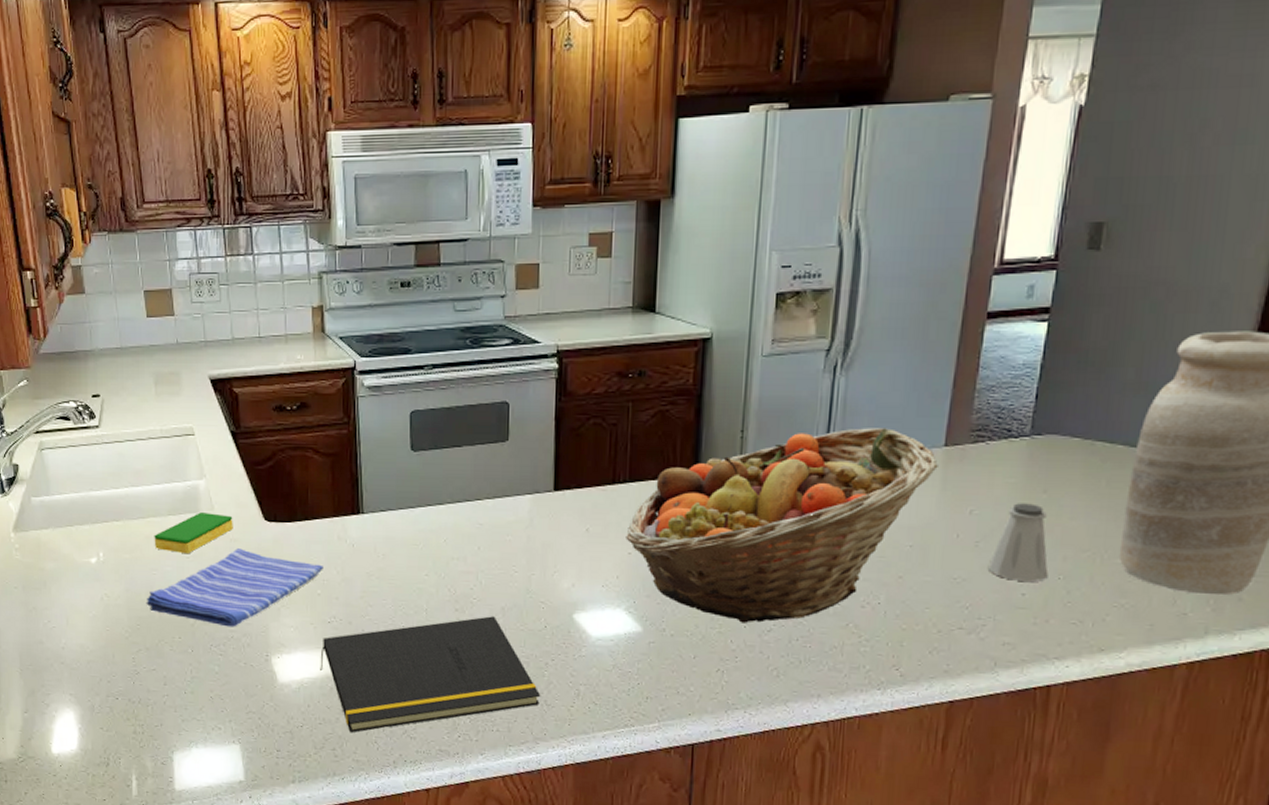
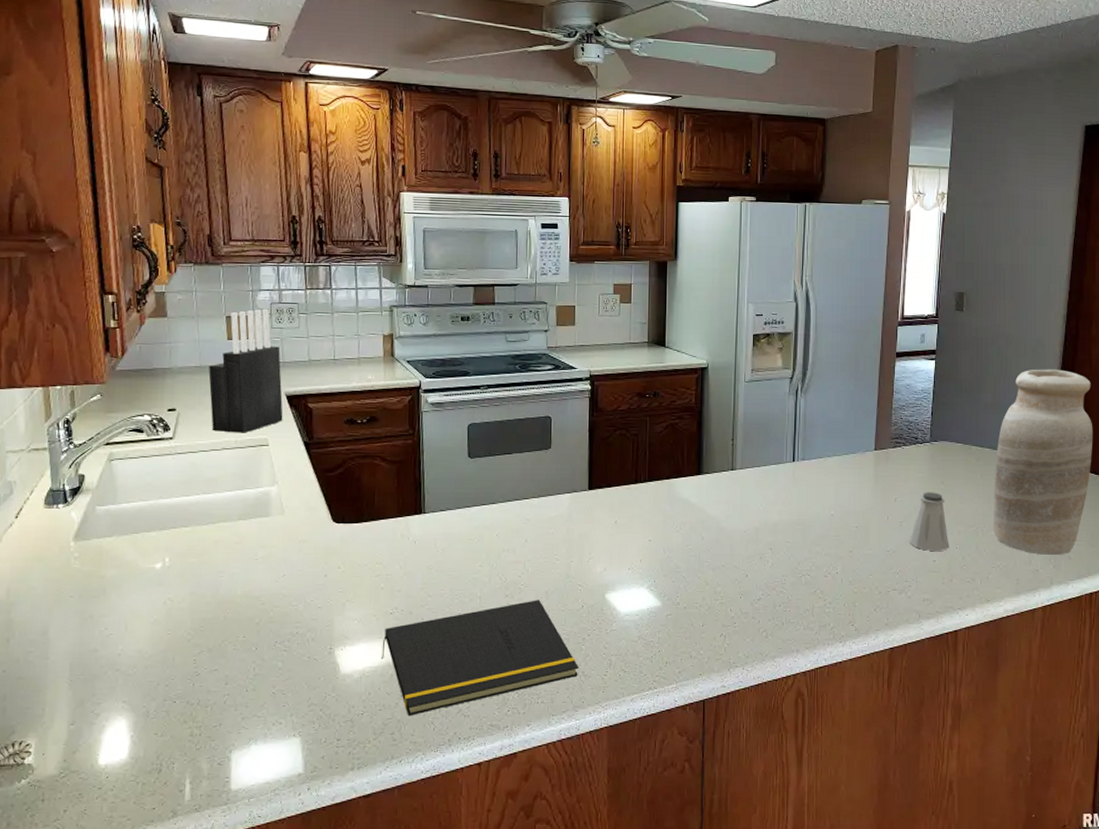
knife block: none [130,280,208,421] -> present [208,308,283,433]
dish towel: present [146,548,323,627] -> none [211,549,387,623]
dish sponge: present [154,512,233,554] -> none [223,517,303,556]
fruit basket: present [626,428,938,623] -> none [646,437,871,594]

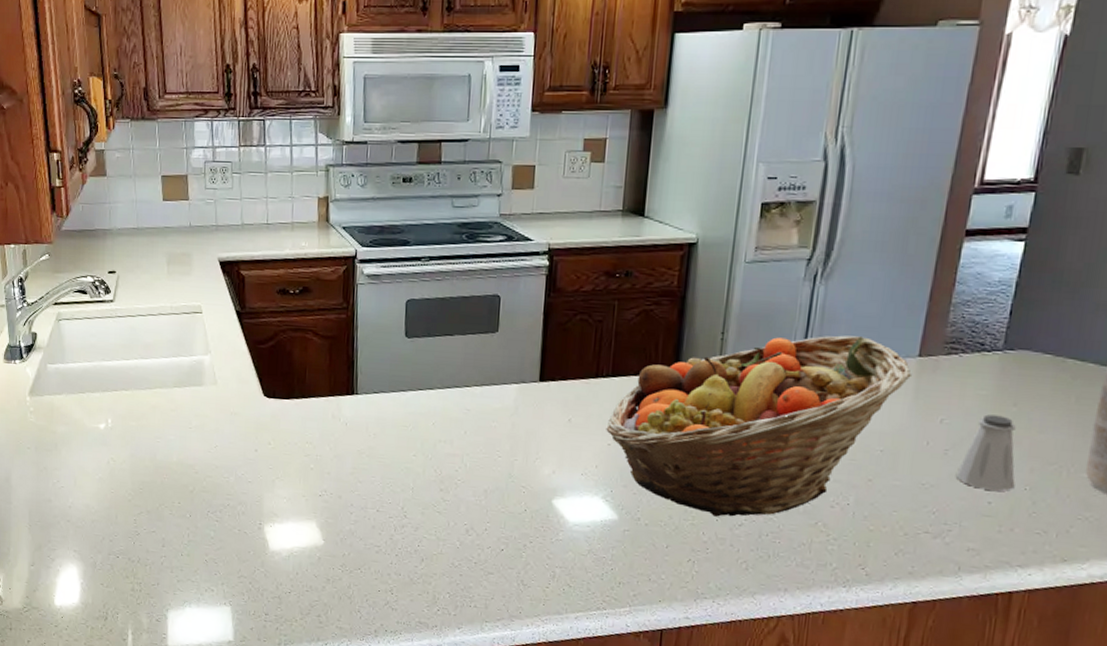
knife block: present [208,308,283,433] -> none [145,167,216,299]
notepad: present [381,600,579,717] -> none [309,497,518,602]
fruit basket: none [646,437,871,594] -> present [606,335,912,517]

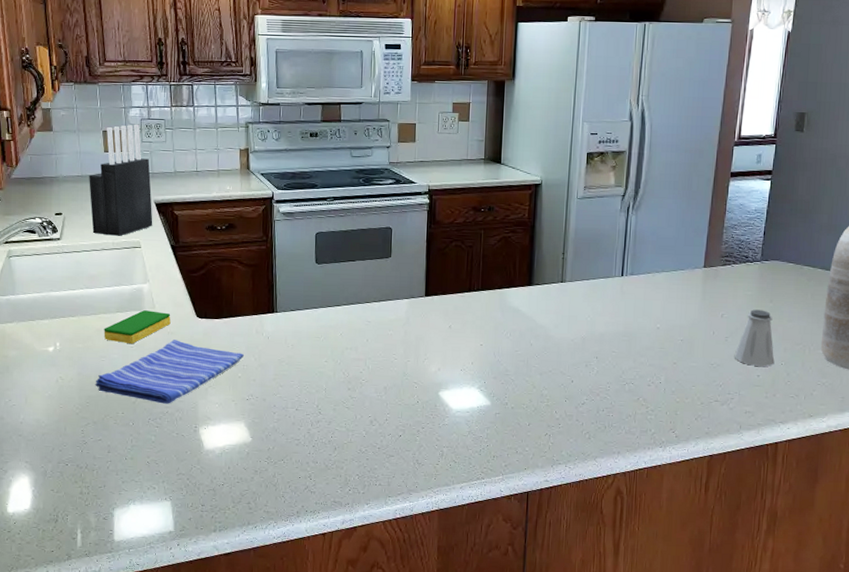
knife block: none [145,167,216,299] -> present [89,124,153,236]
dish towel: none [149,421,317,496] -> present [95,340,244,404]
dish sponge: none [159,386,235,425] -> present [104,310,171,344]
fruit basket: present [606,335,912,517] -> none [478,253,700,398]

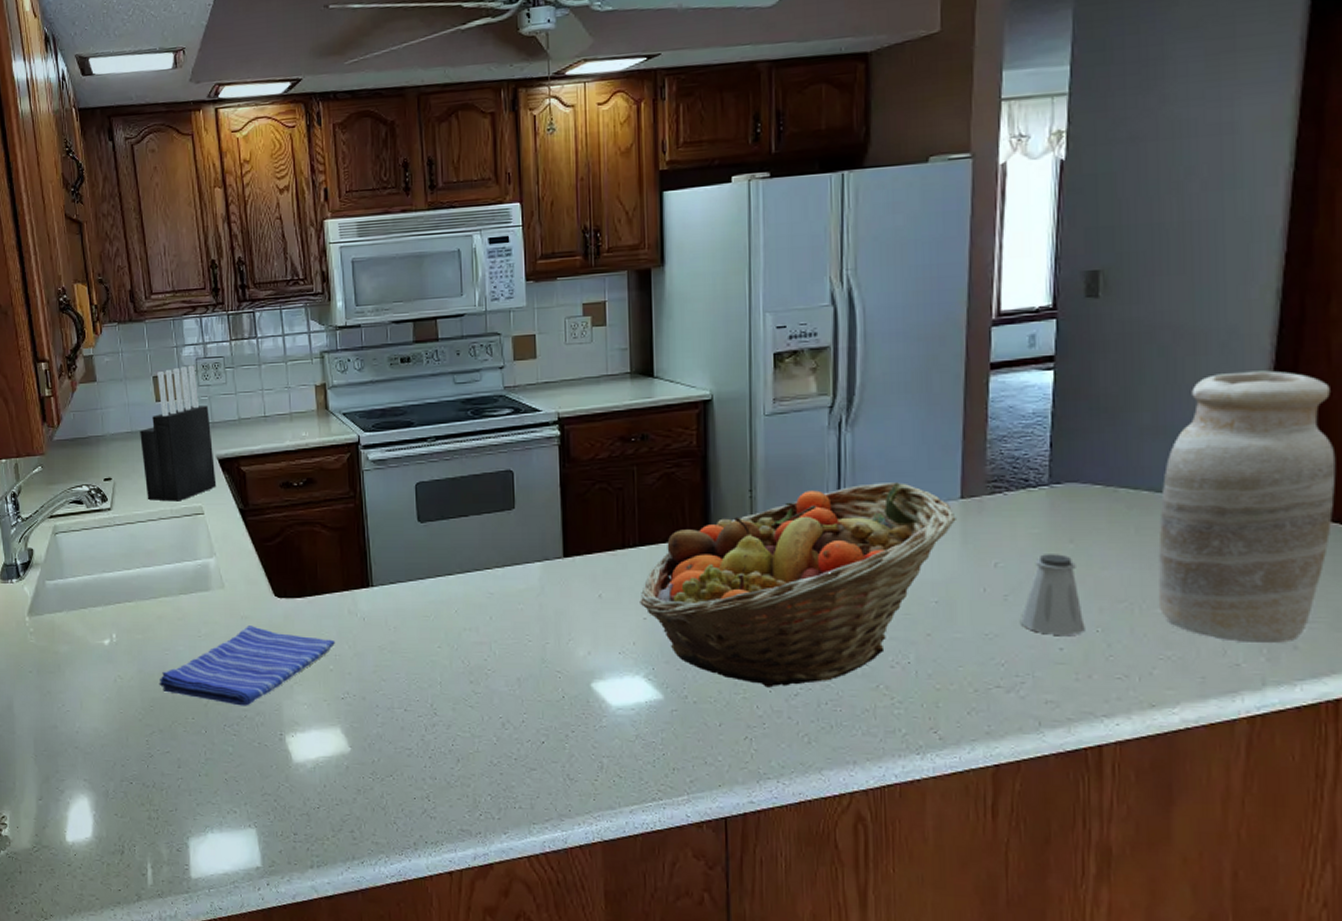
dish sponge: present [104,310,171,344] -> none [166,591,244,633]
fruit basket: none [478,253,700,398] -> present [640,482,956,688]

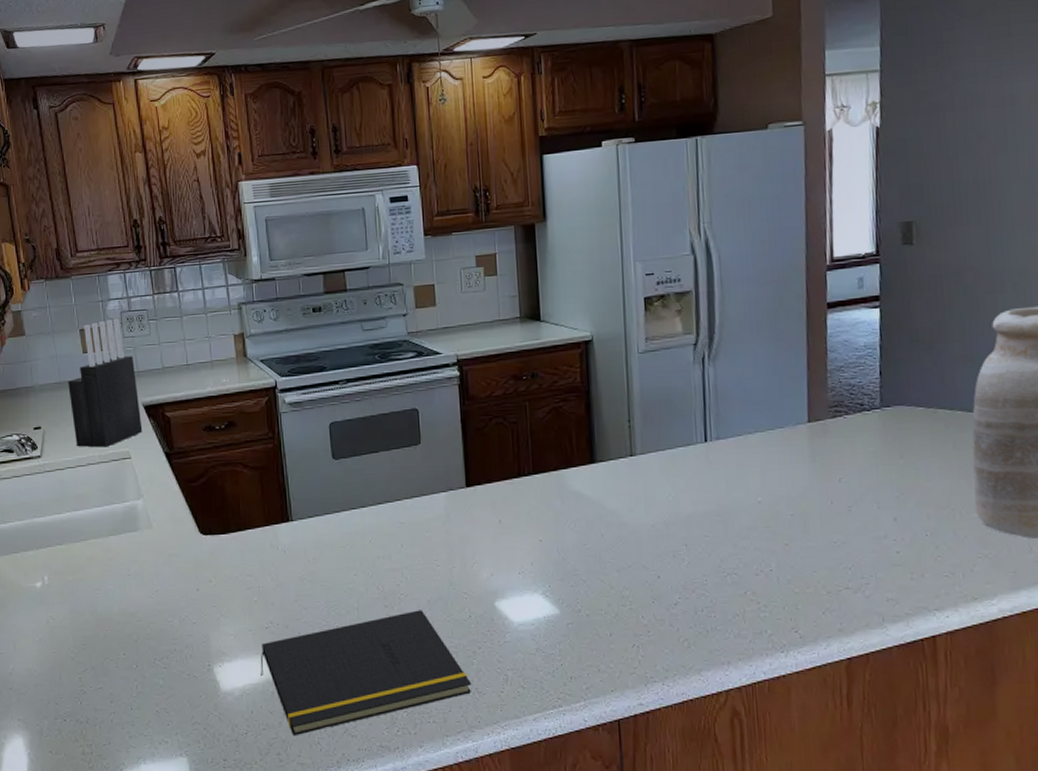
dish towel: present [159,626,335,706] -> none [90,563,258,640]
notepad: none [335,687,563,814] -> present [260,610,472,736]
fruit basket: present [640,482,956,688] -> none [535,410,805,599]
saltshaker: present [1021,554,1085,635] -> none [863,468,917,540]

